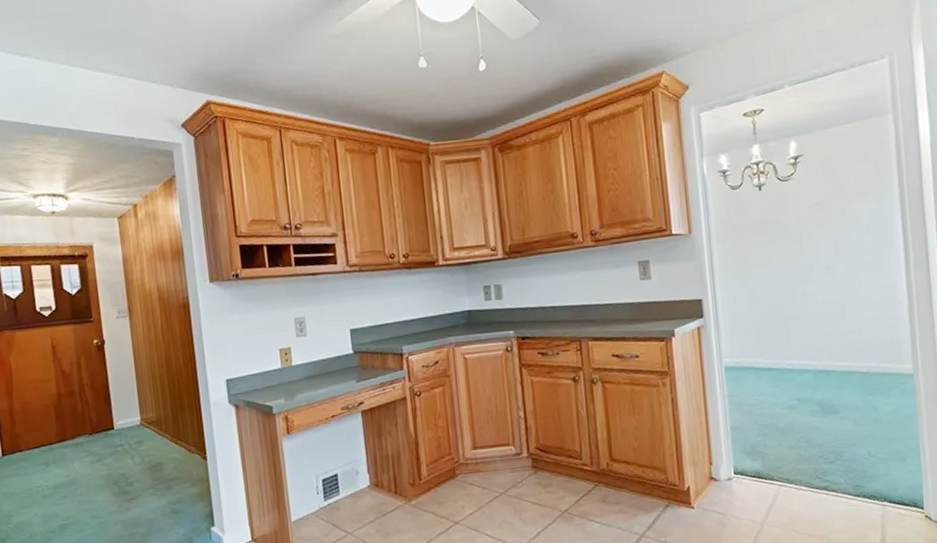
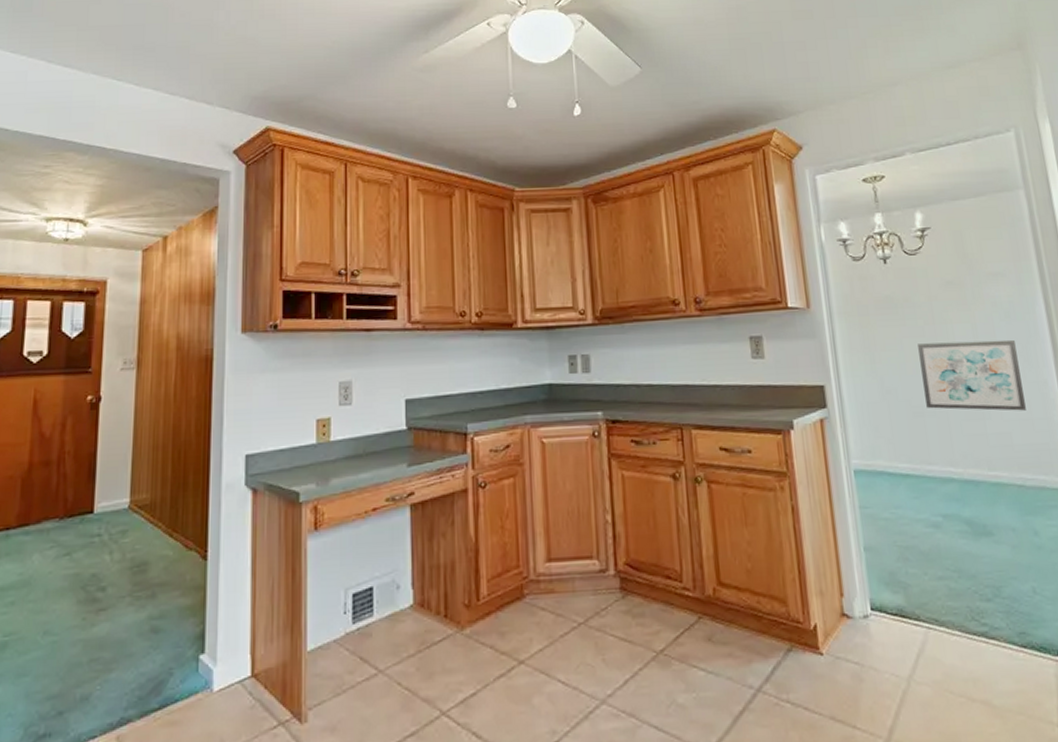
wall art: none [785,251,876,314] -> present [918,339,1026,411]

